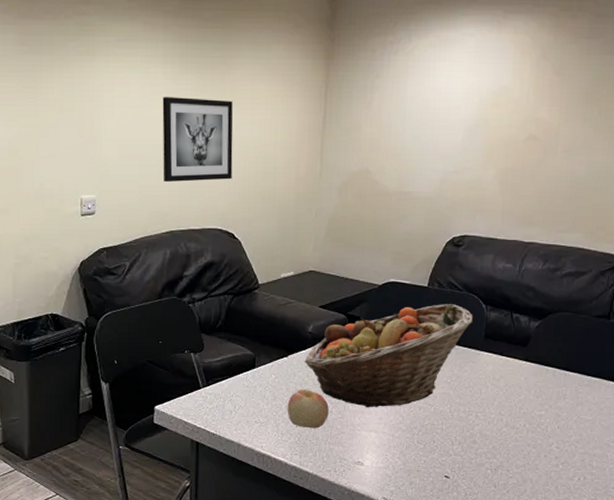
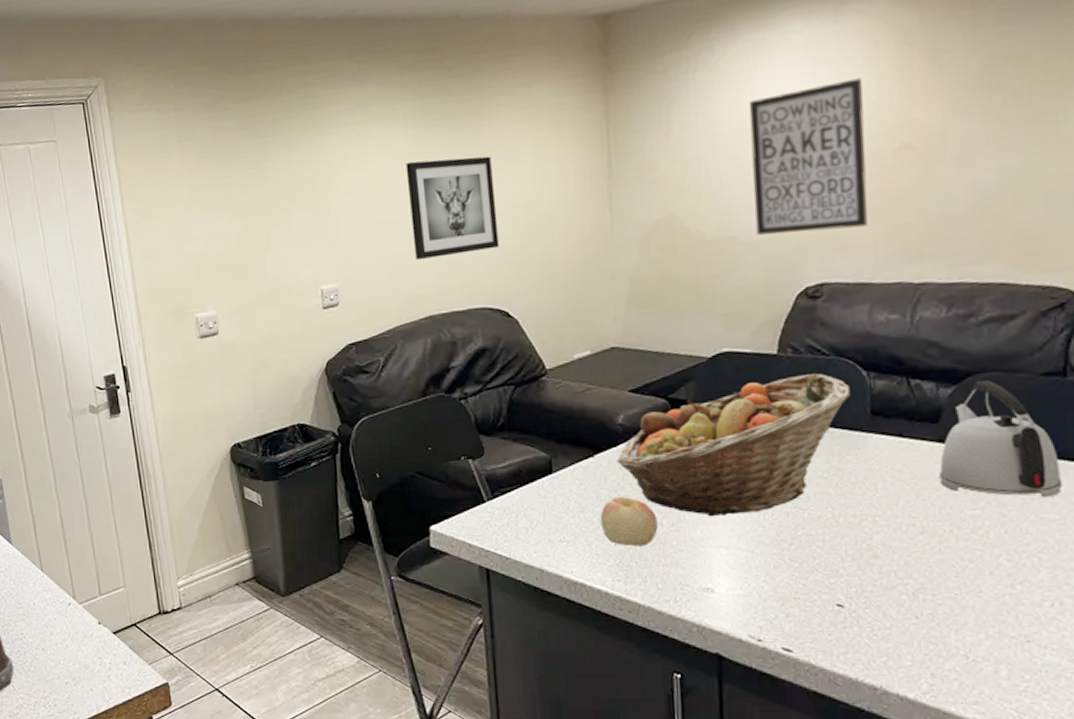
wall art: none [424,79,510,195] -> present [748,77,868,235]
kettle: none [522,317,597,405] -> present [939,379,1063,498]

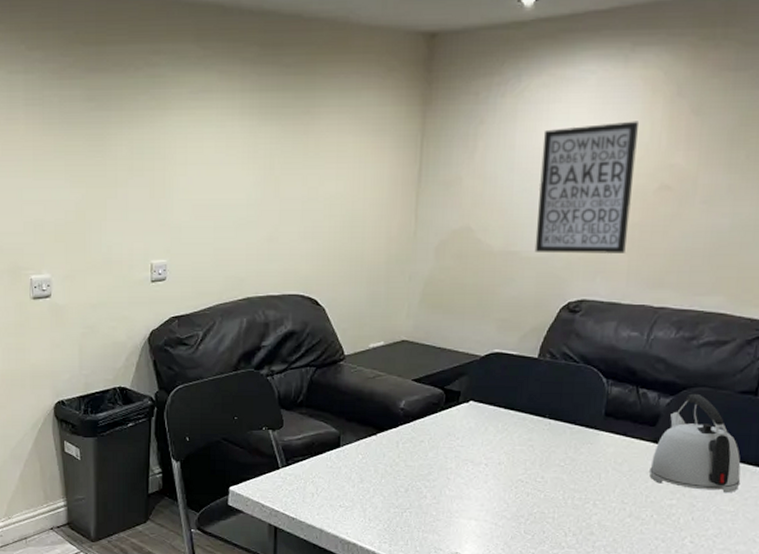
wall art: present [405,156,499,261] -> none [239,151,317,245]
apple: present [600,497,658,547] -> none [375,471,423,515]
fruit basket: present [616,373,850,517] -> none [395,377,591,493]

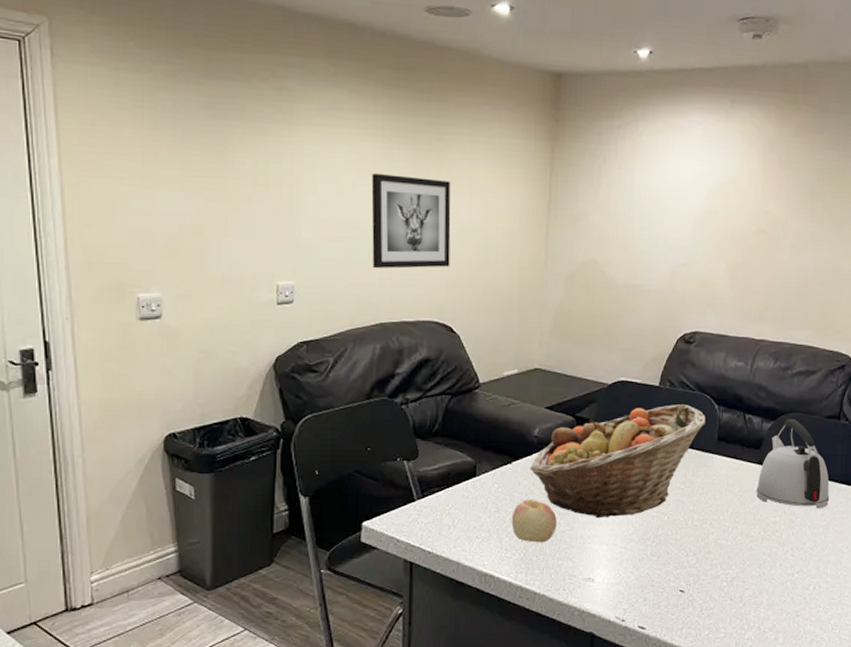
wall art: none [239,151,317,245] -> present [371,172,451,269]
apple: none [375,471,423,515] -> present [511,500,557,543]
fruit basket: none [395,377,591,493] -> present [530,404,706,519]
wall art: present [534,121,638,253] -> none [654,170,738,290]

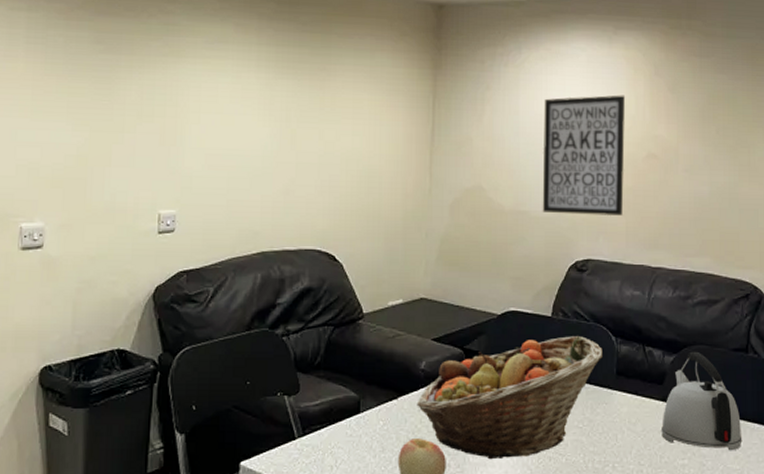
wall art: present [371,172,451,269] -> none [254,102,334,197]
wall art: none [654,170,738,290] -> present [542,95,625,216]

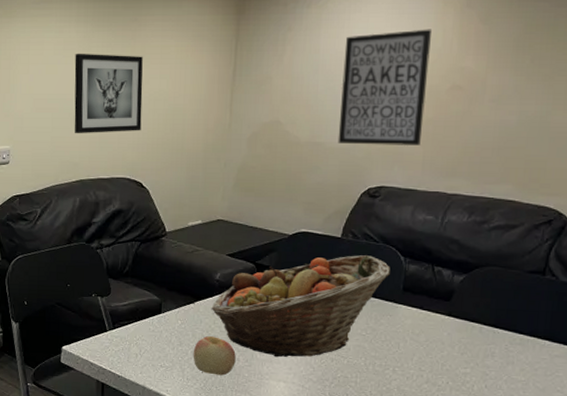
wall art: none [254,102,334,197] -> present [74,53,143,134]
kettle: present [662,351,742,451] -> none [445,272,531,364]

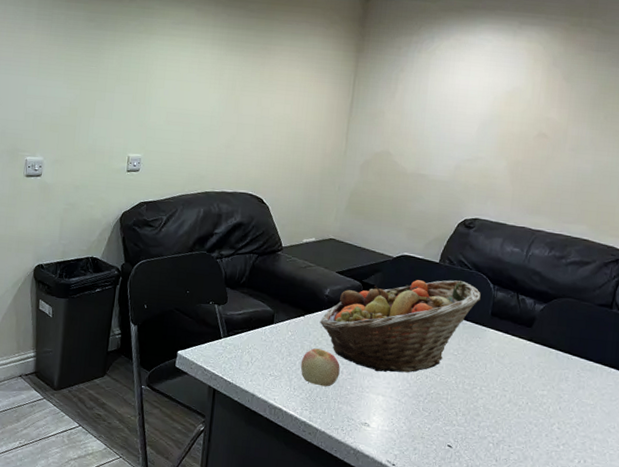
wall art: present [74,53,143,134] -> none [203,73,270,151]
wall art: present [337,29,431,146] -> none [439,81,523,184]

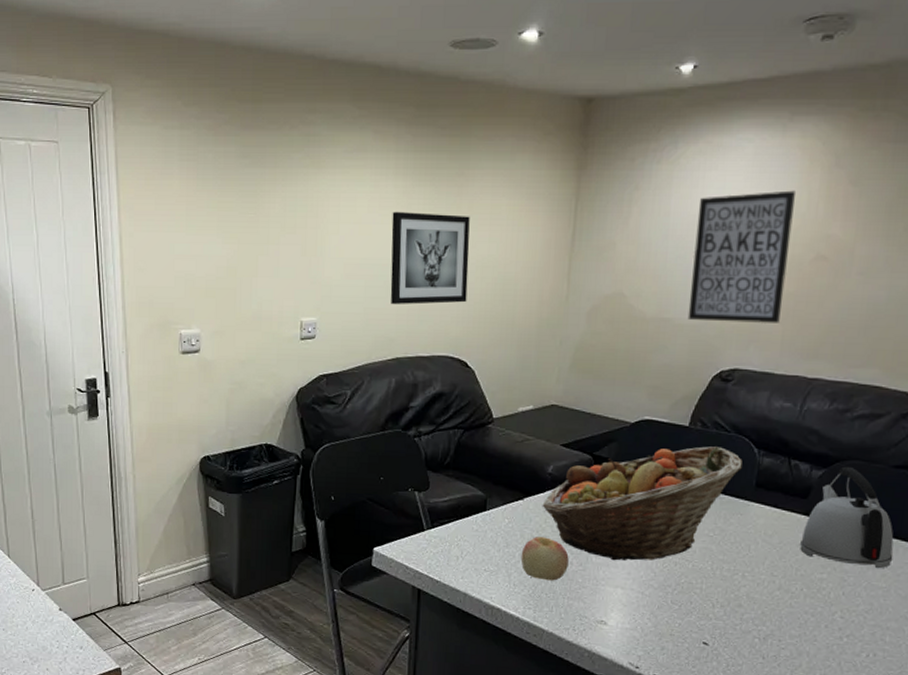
wall art: none [203,73,270,151] -> present [390,211,470,305]
wall art: none [439,81,523,184] -> present [687,190,795,323]
kettle: none [526,302,599,389] -> present [800,466,894,569]

